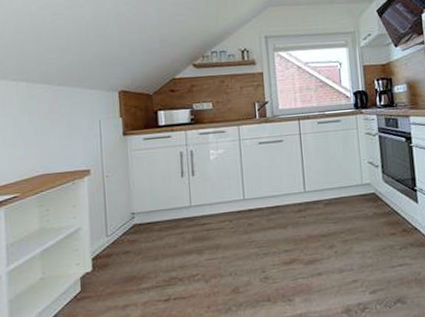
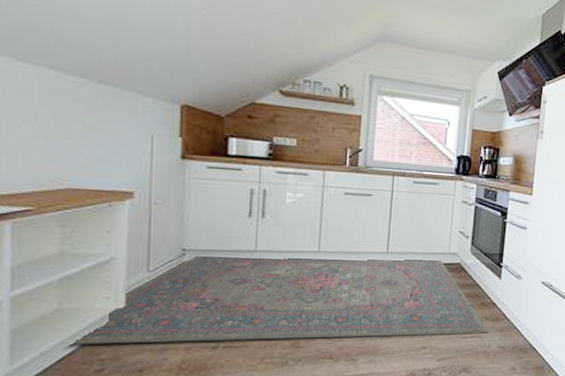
rug: none [55,190,416,308] -> present [73,254,489,344]

